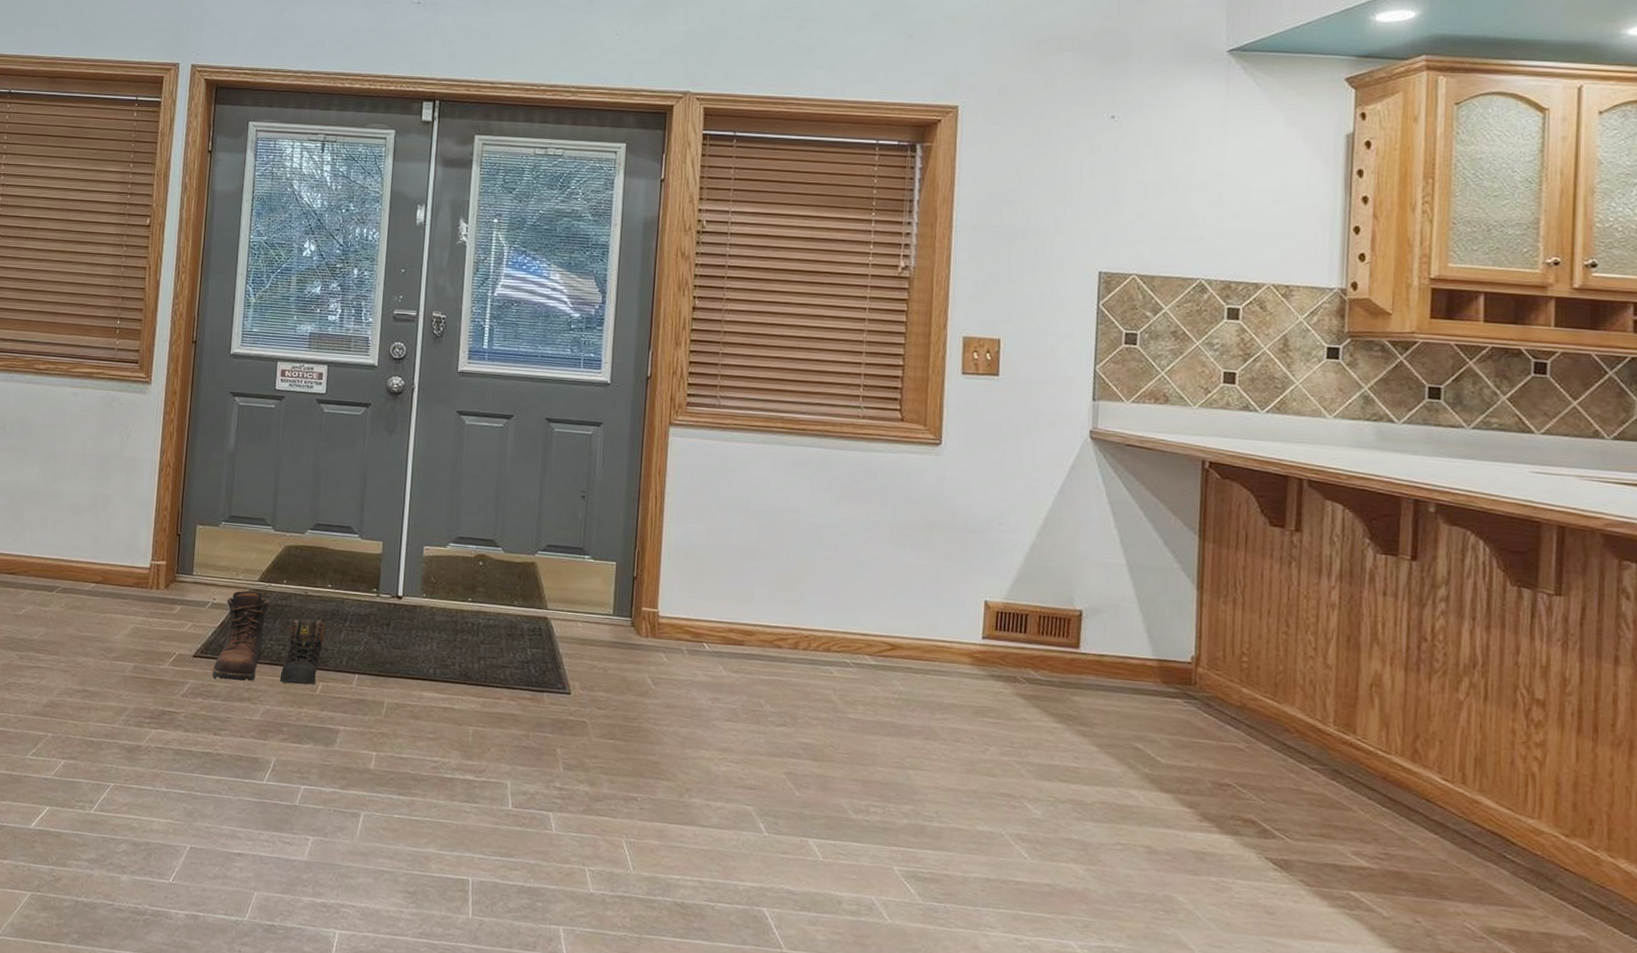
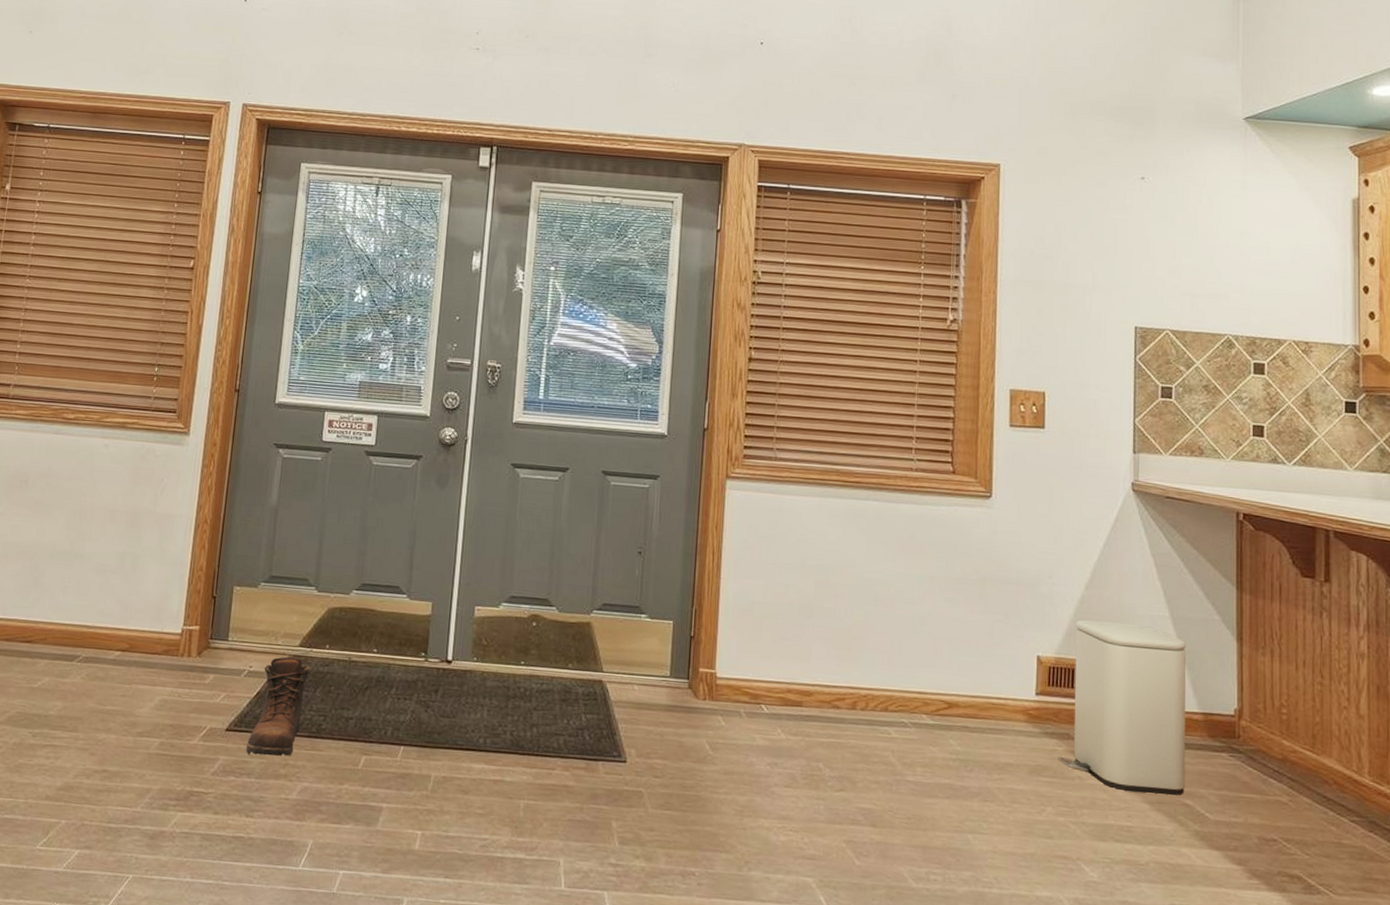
boot: present [279,618,325,685] -> none [319,686,370,759]
pedal bin: none [1003,566,1143,739] -> present [1058,619,1187,795]

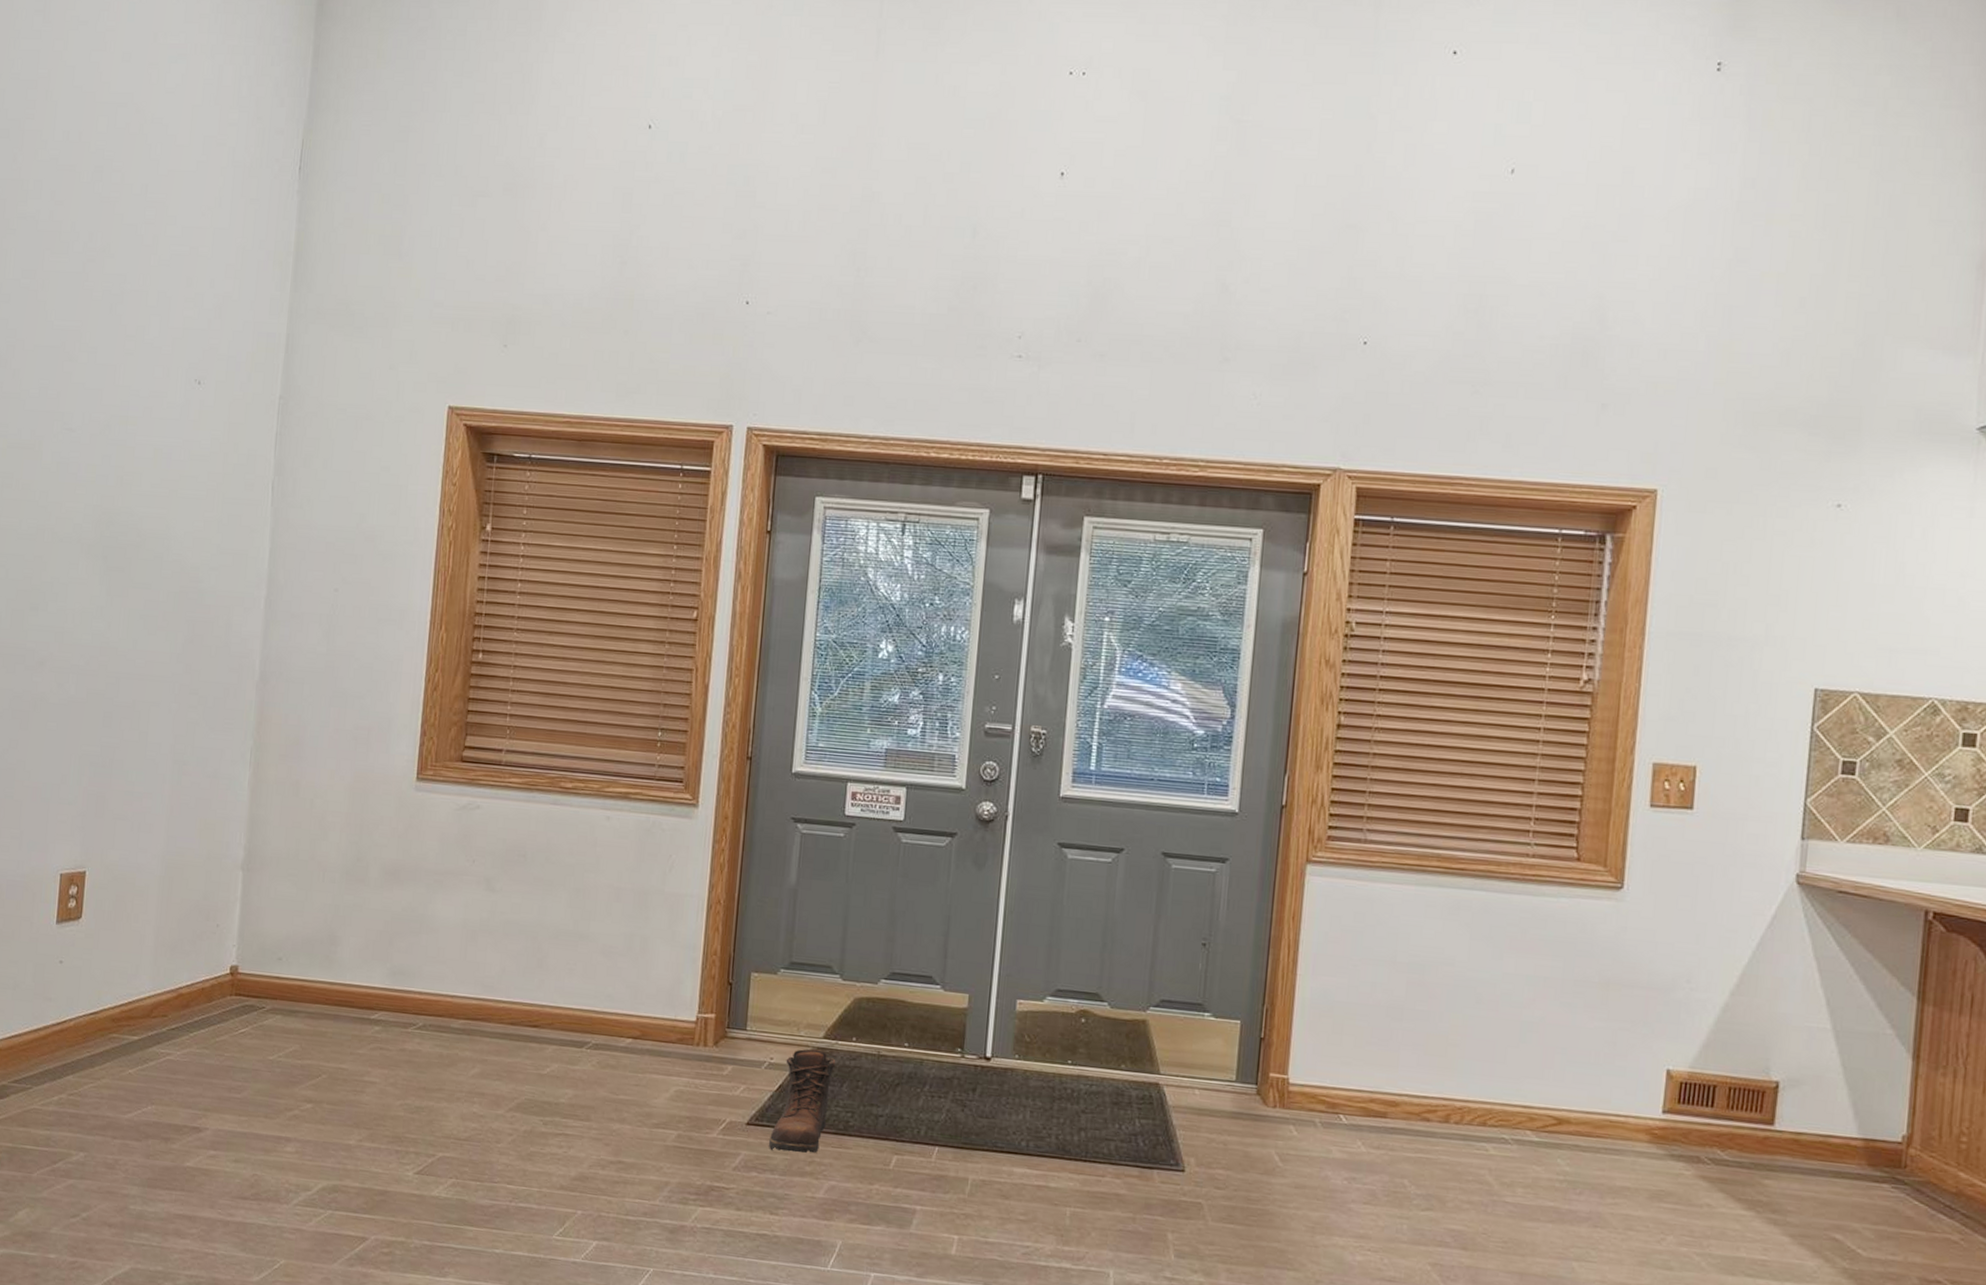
pedal bin: present [1058,619,1187,795] -> none [1684,1030,1850,1229]

